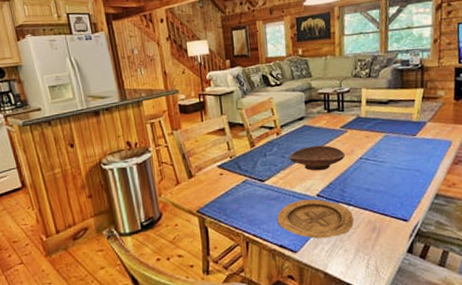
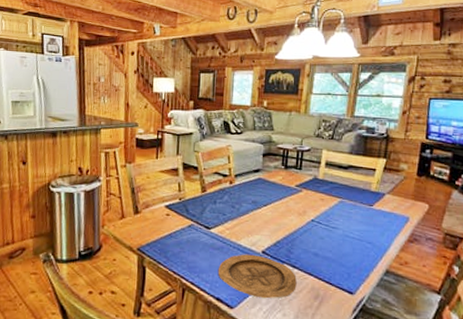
decorative bowl: present [289,145,345,171] -> none [239,200,297,227]

